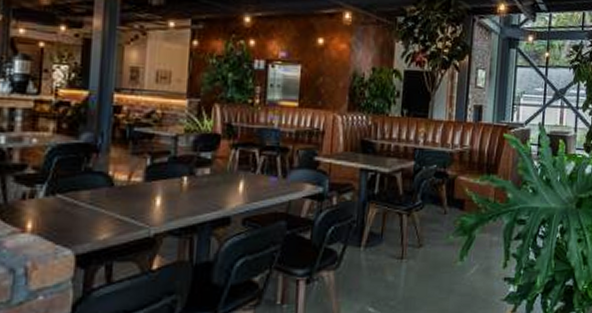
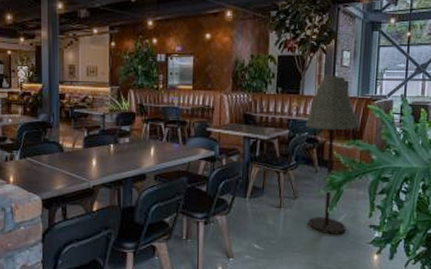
floor lamp: none [434,95,496,291] -> present [306,73,361,234]

